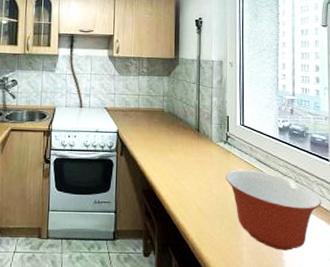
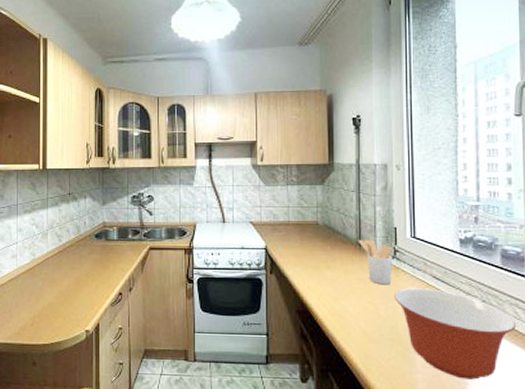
utensil holder: none [197,125,225,167] -> present [358,239,393,285]

